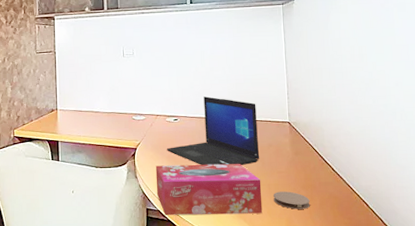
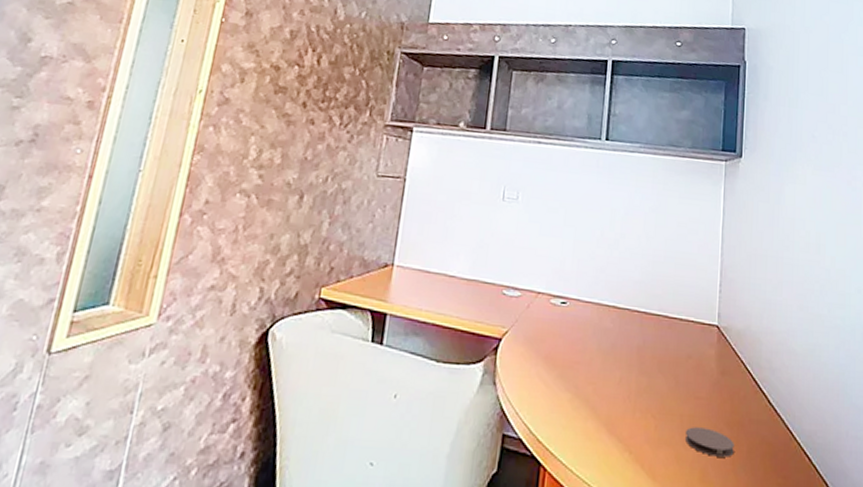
tissue box: present [155,163,263,215] -> none [520,368,672,458]
laptop: present [166,96,260,165] -> none [544,274,677,382]

